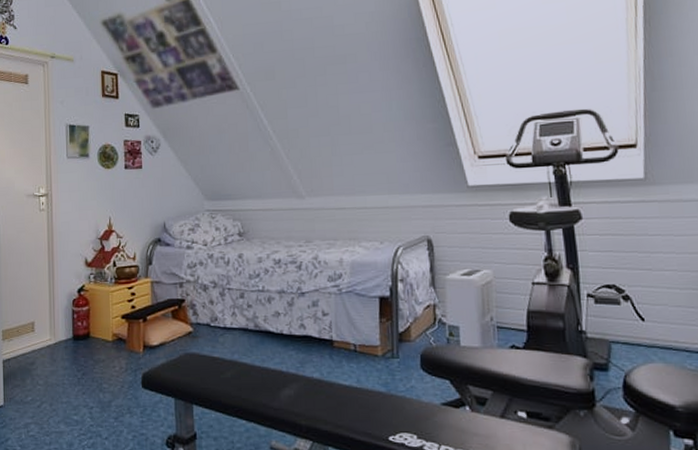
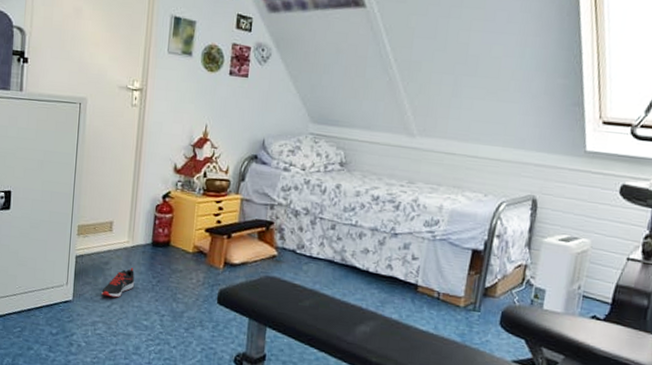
athletic shoe: none [31,364,61,397] -> present [101,268,135,298]

